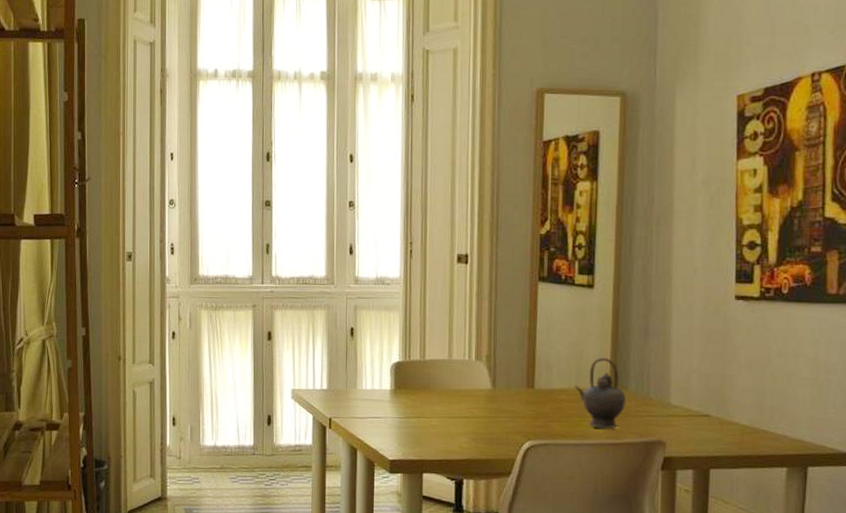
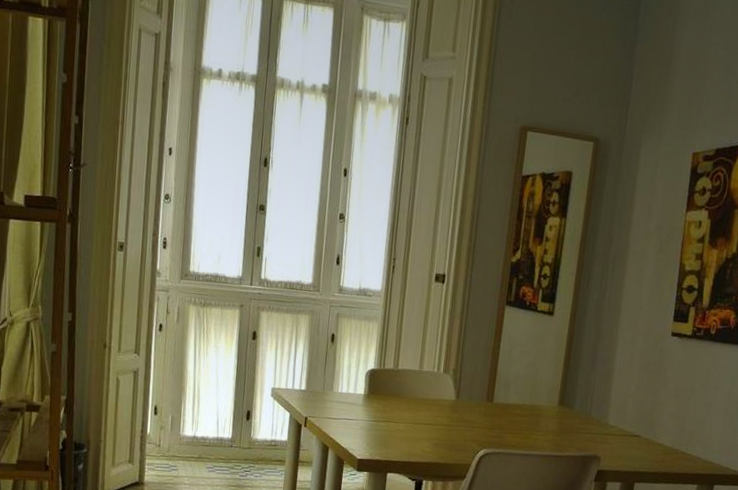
teapot: present [573,357,627,429] -> none [527,378,571,443]

